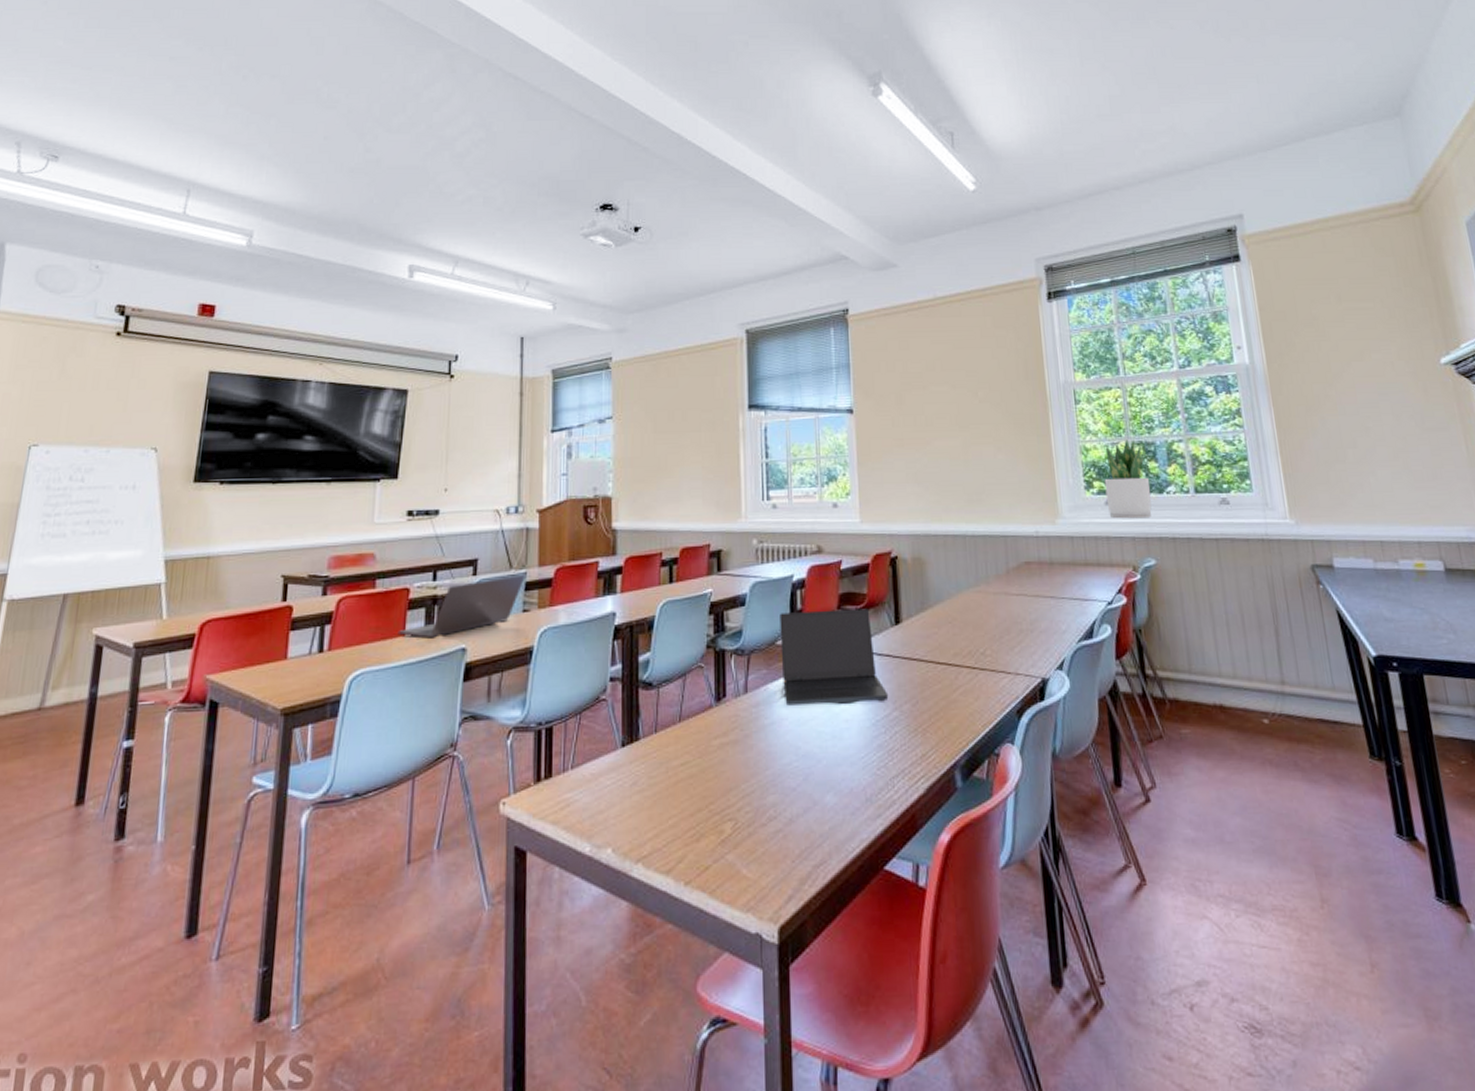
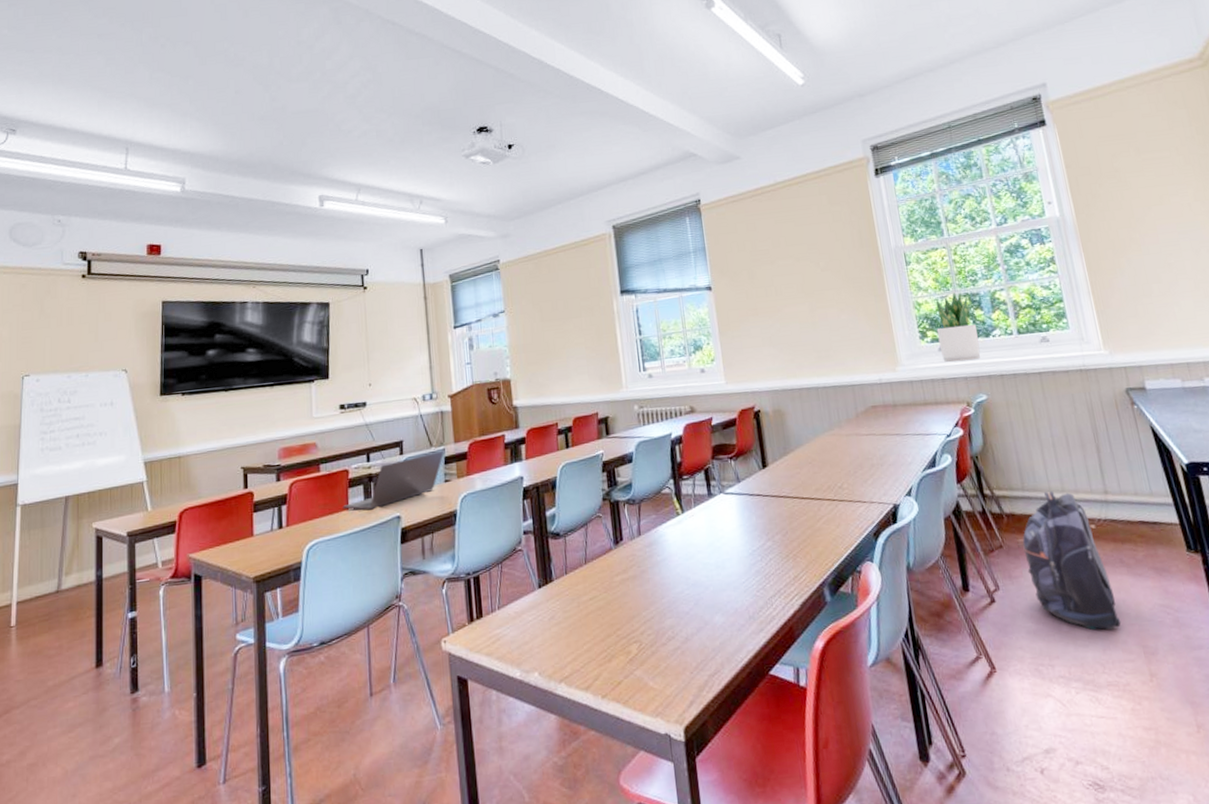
laptop: present [780,608,889,706] -> none [662,456,762,544]
backpack: none [1185,676,1292,844] -> present [1022,490,1122,630]

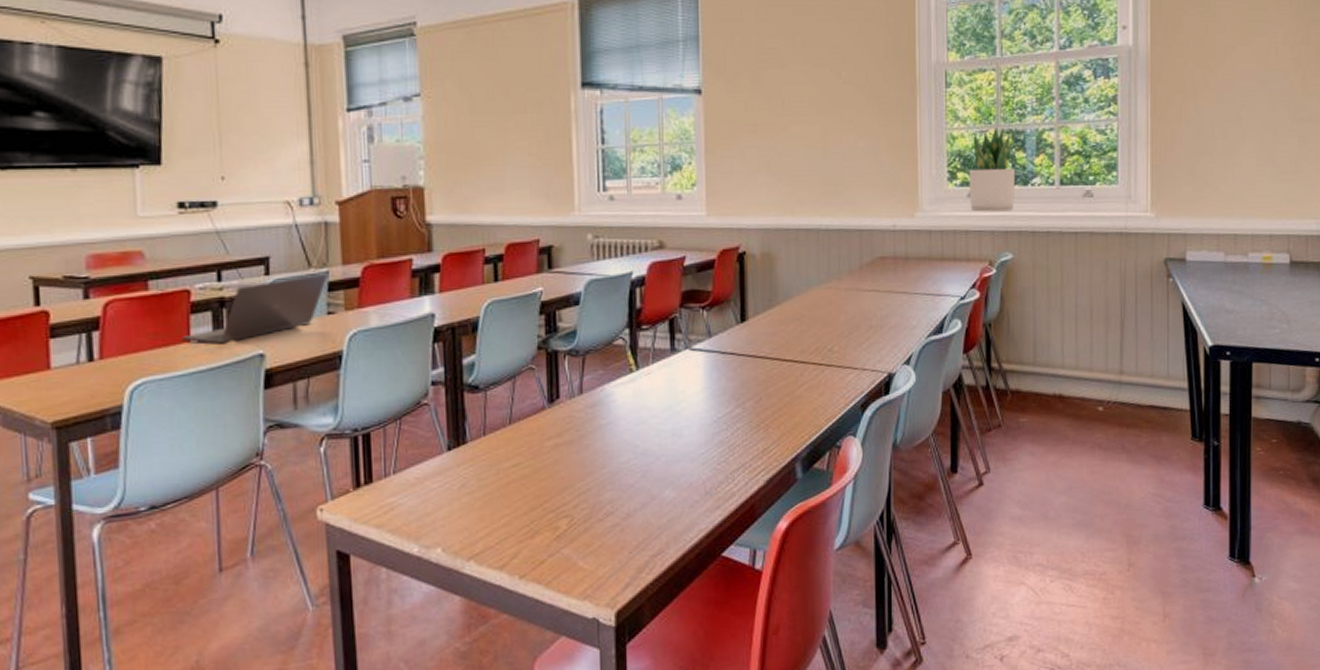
backpack: present [1022,490,1122,630] -> none [1023,367,1110,518]

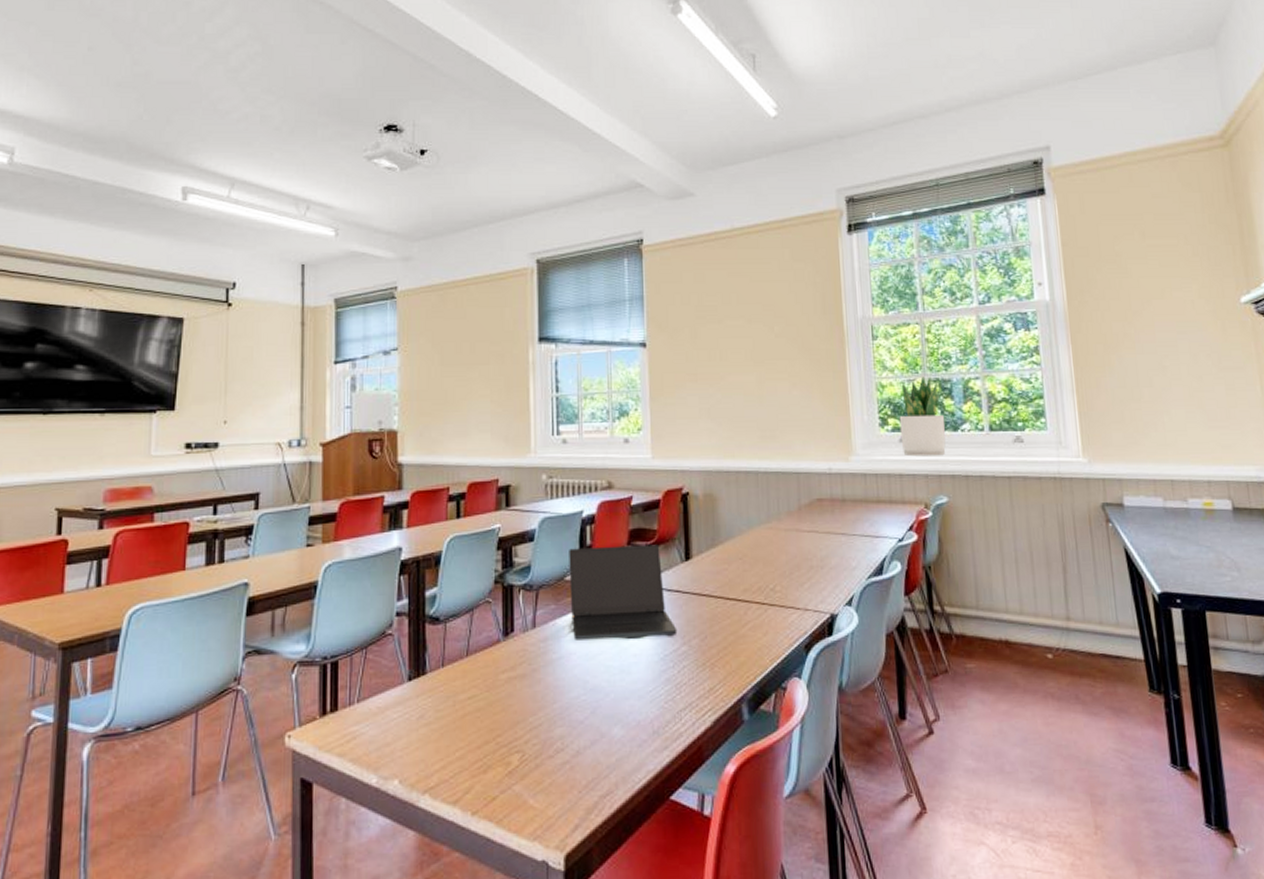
laptop: present [181,273,328,344] -> none [178,508,309,573]
laptop: none [617,306,732,406] -> present [569,544,678,640]

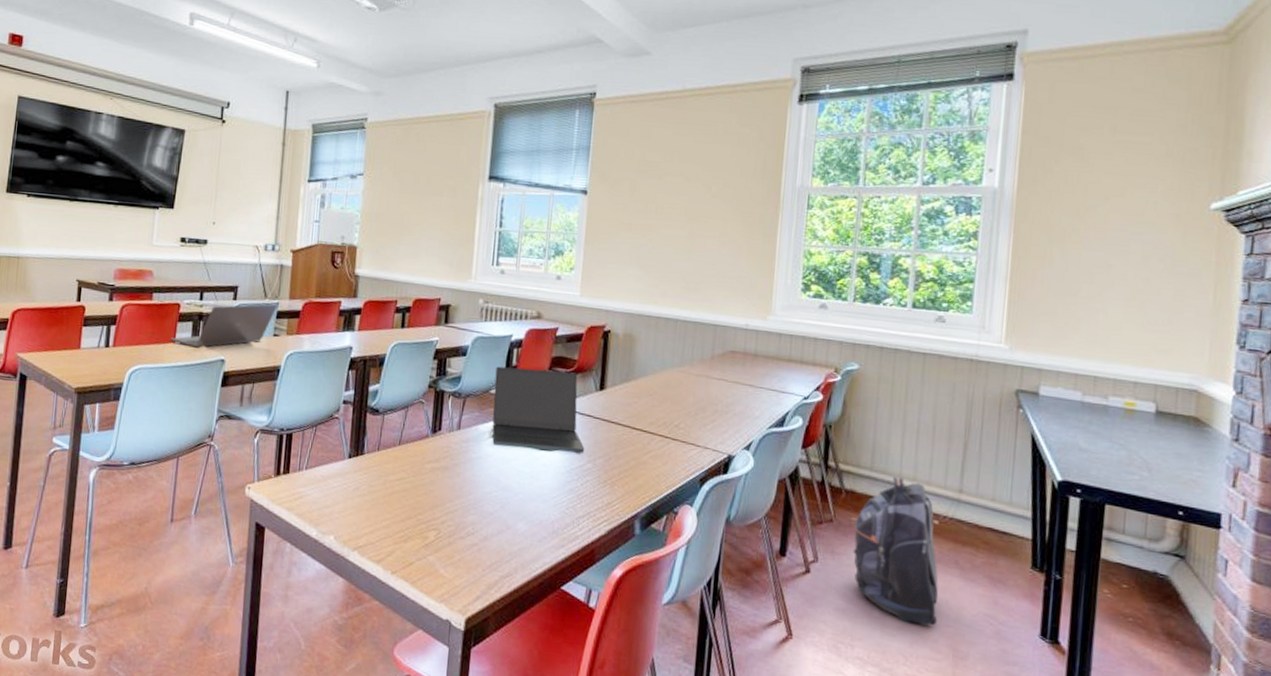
laptop: none [178,508,309,573] -> present [169,303,278,348]
planter: present [899,376,946,457] -> none [821,249,868,326]
backpack: none [970,612,1070,774] -> present [852,476,939,627]

